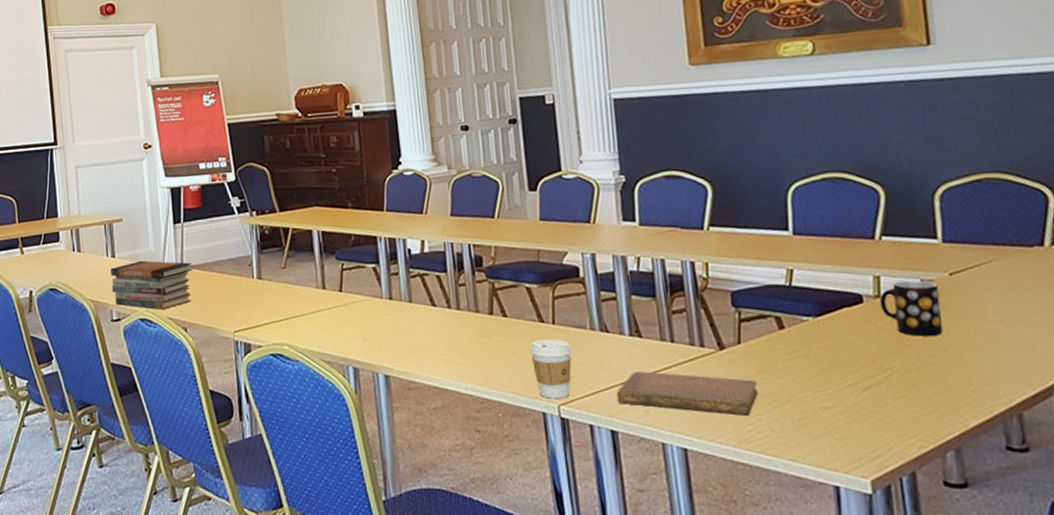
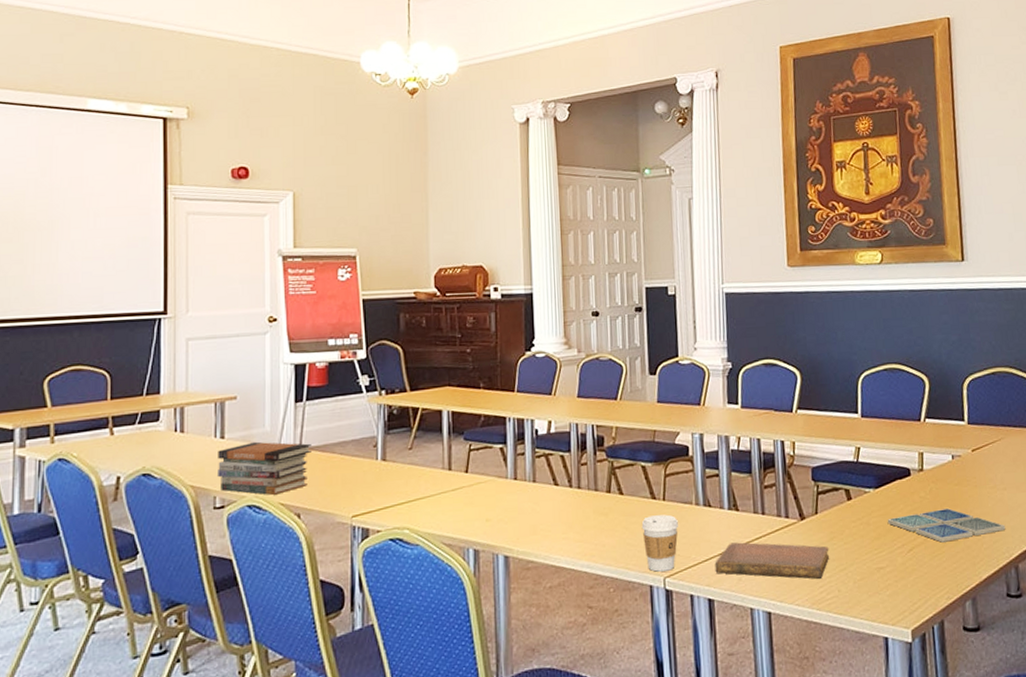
drink coaster: none [833,342,1003,382] -> present [887,508,1006,543]
mug: present [879,280,943,336] -> none [922,456,966,503]

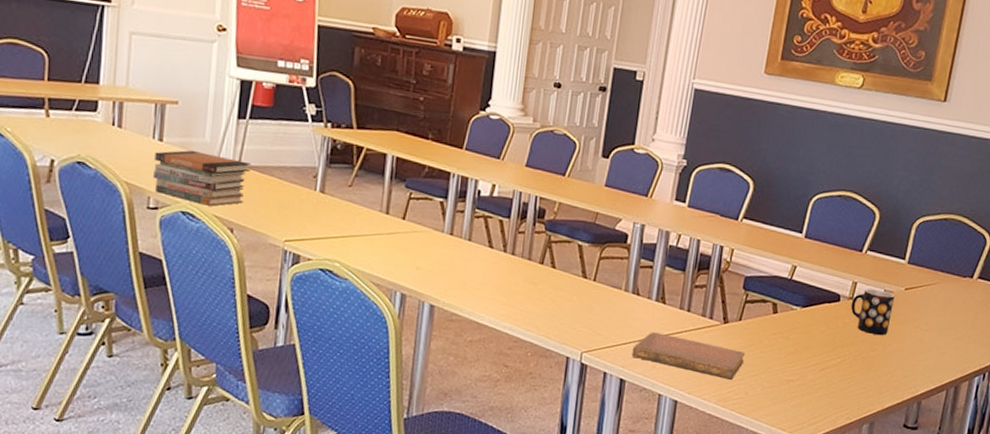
coffee cup: present [641,514,678,572] -> none [567,293,605,347]
drink coaster: present [887,508,1006,543] -> none [806,337,919,369]
mug: none [922,456,966,503] -> present [850,288,895,335]

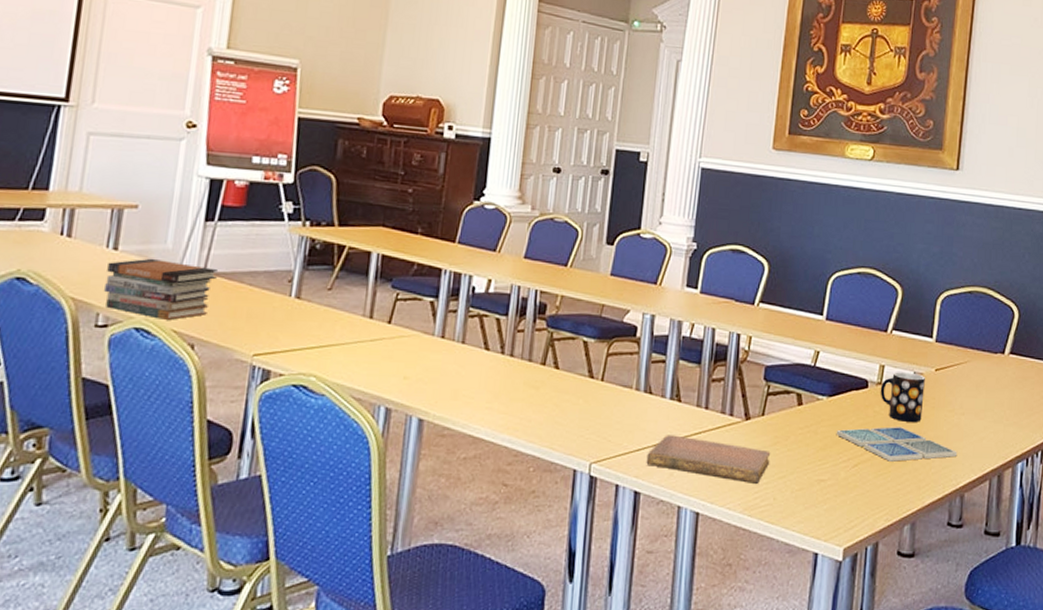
drink coaster: none [806,337,919,369] -> present [836,427,958,462]

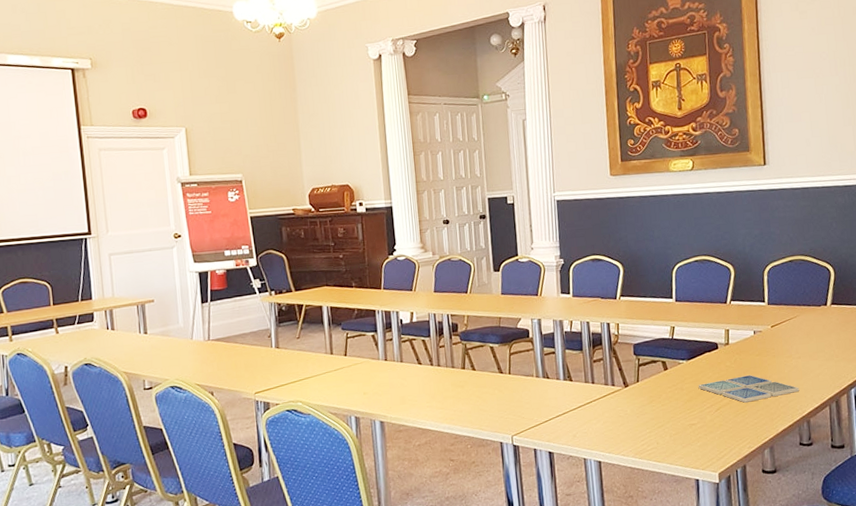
book stack: present [104,258,218,320] -> none [143,335,219,378]
notebook: present [646,435,771,484] -> none [553,406,649,434]
mug: present [880,372,925,422] -> none [728,331,766,371]

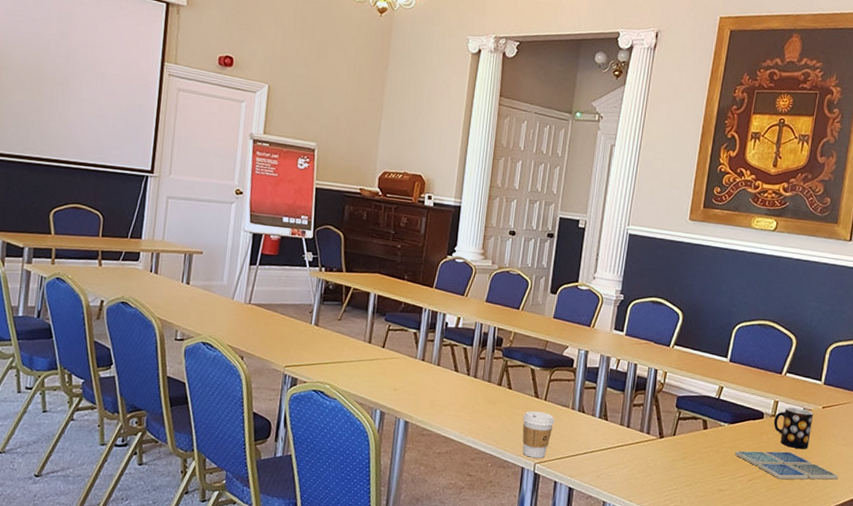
coffee cup: none [491,385,522,431] -> present [522,411,554,458]
mug: none [728,331,766,371] -> present [773,407,813,449]

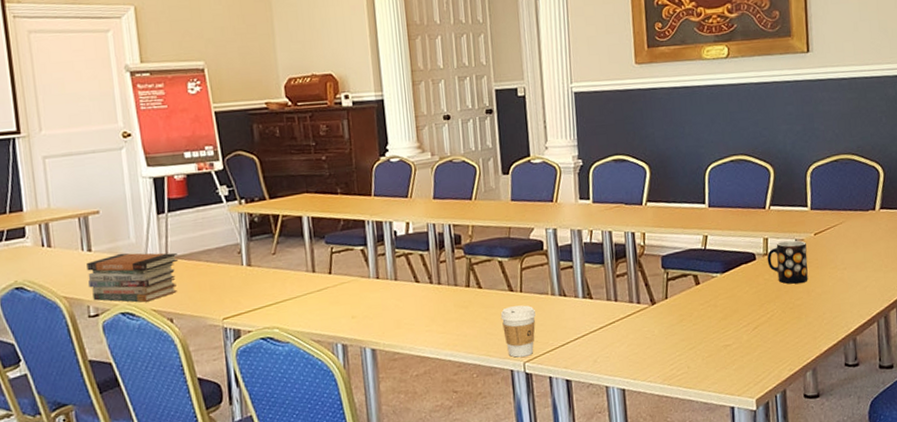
book stack: none [181,291,259,338] -> present [86,252,179,303]
drink coaster: present [734,450,839,480] -> none [733,289,845,320]

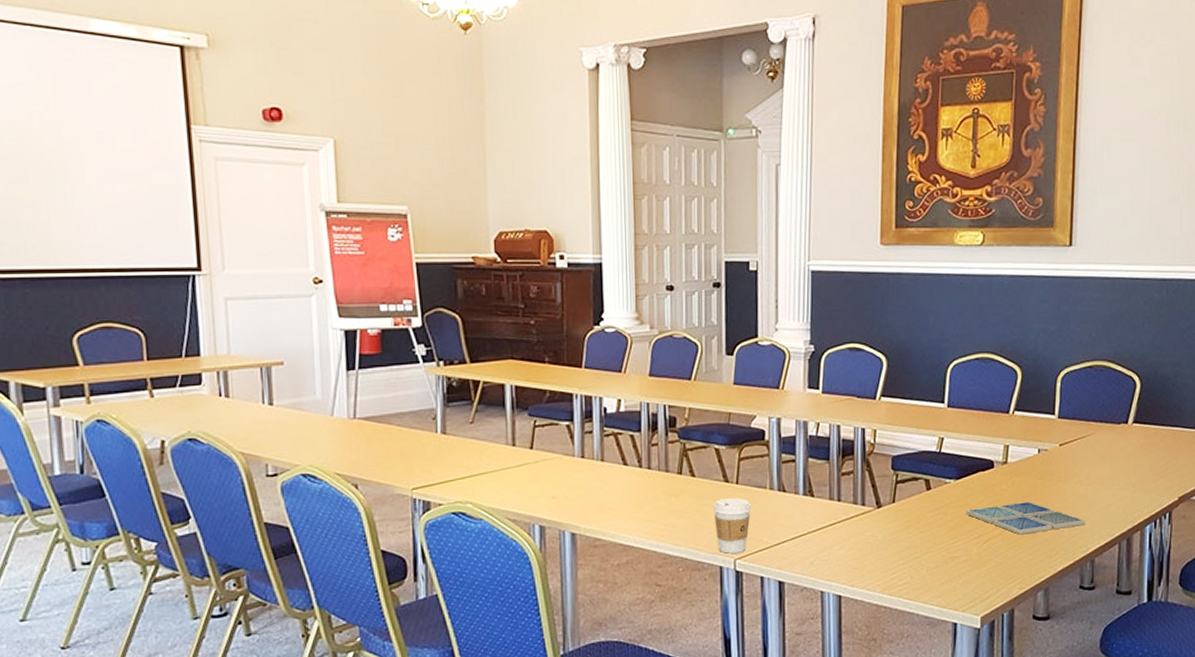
book stack: present [86,252,179,303] -> none [267,409,368,465]
drink coaster: none [733,289,845,320] -> present [966,502,1086,535]
mug: present [767,240,808,284] -> none [1006,449,1050,497]

